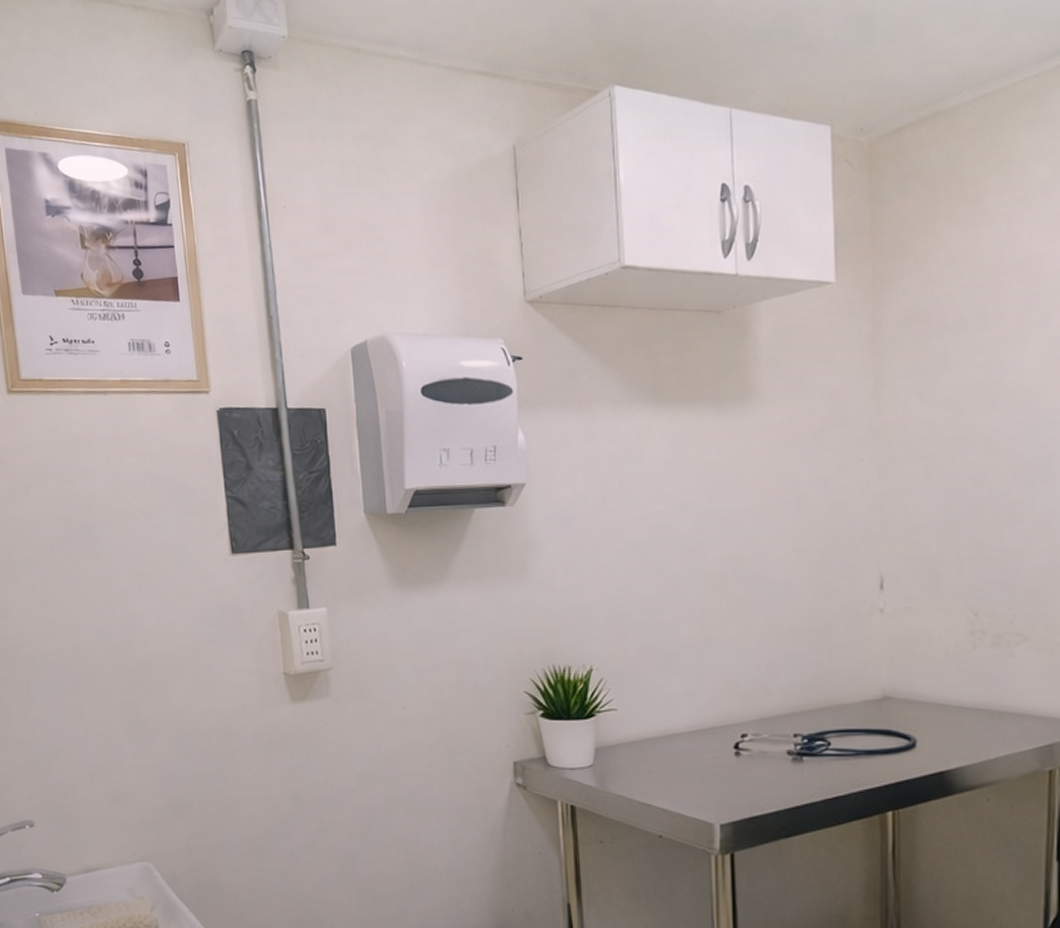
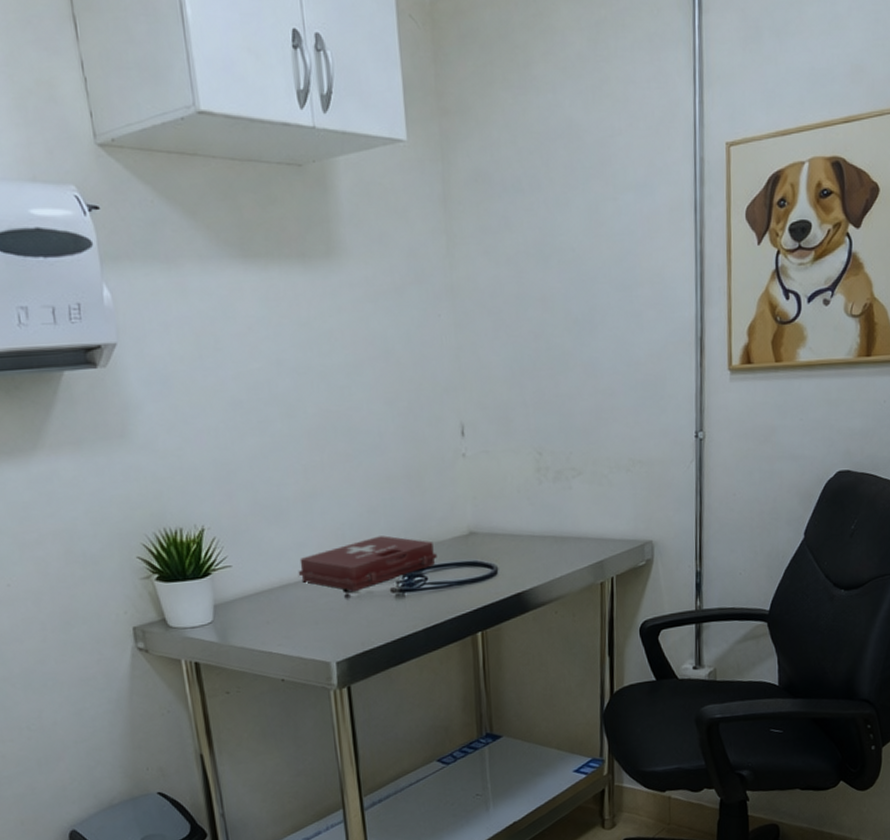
first-aid kit: none [687,692,843,749] -> present [299,535,437,591]

